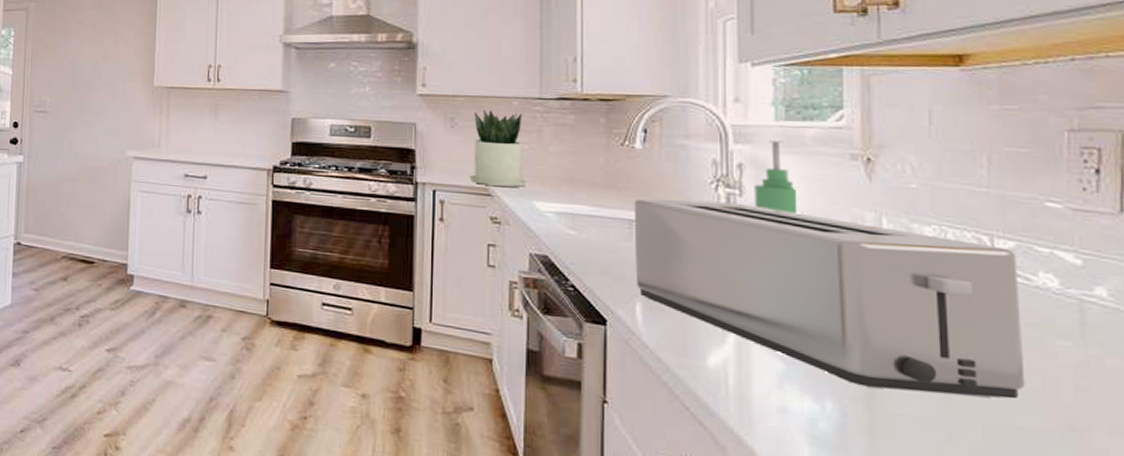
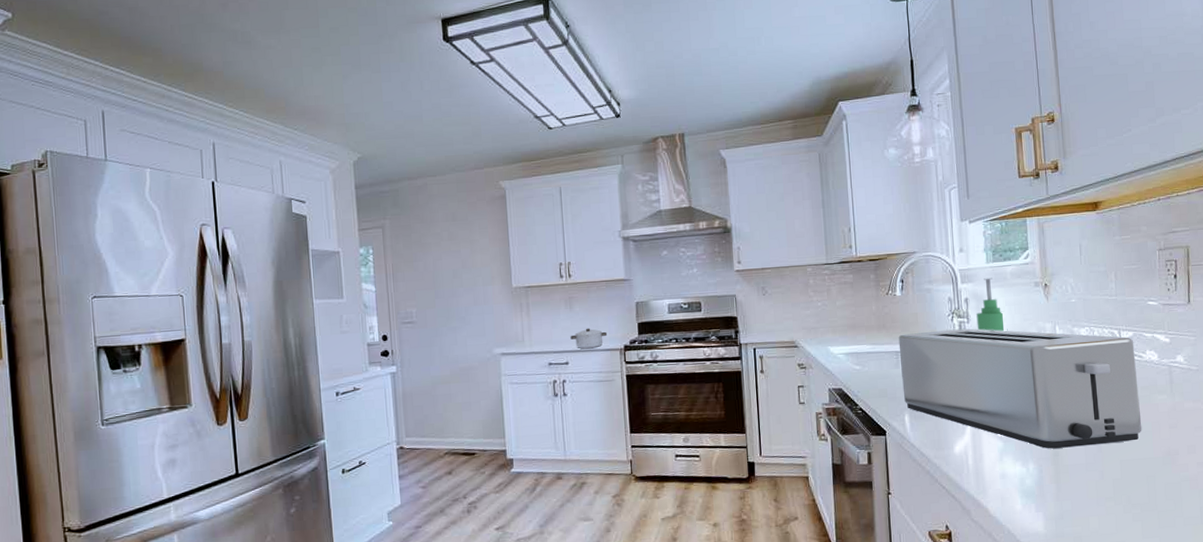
cooking pot: none [212,140,255,165] -> present [570,328,608,349]
planter: present [469,110,529,188] -> none [779,277,824,340]

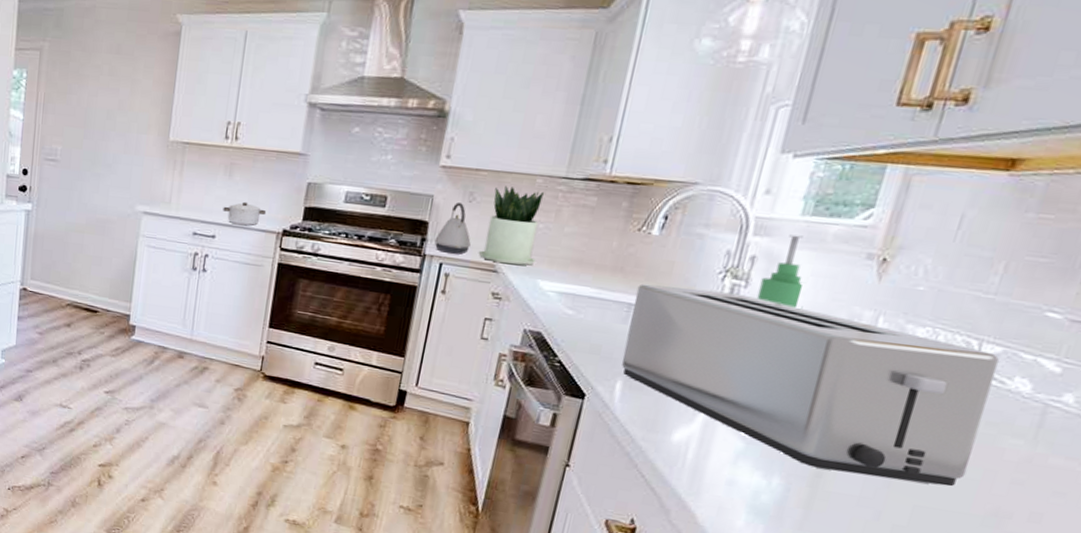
kettle: none [745,297,773,339] -> present [434,202,471,255]
planter: none [779,277,824,340] -> present [478,186,544,266]

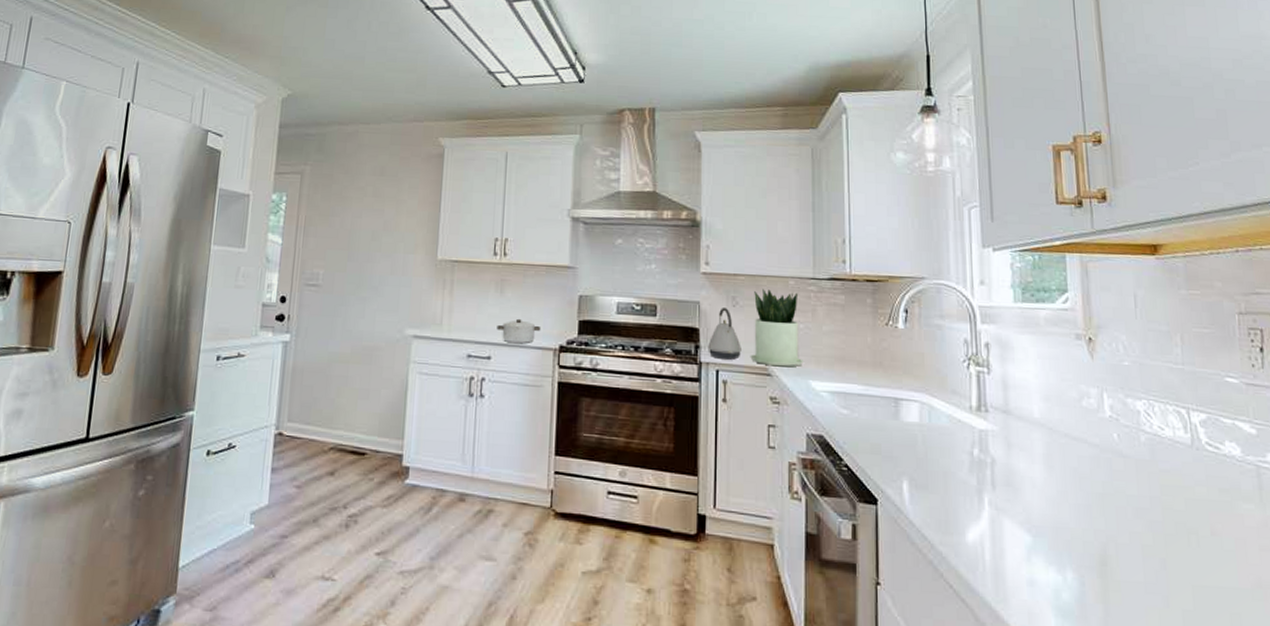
toaster: present [621,283,1000,487] -> none [898,377,1222,561]
soap dispenser: present [756,234,803,309] -> none [999,321,1040,391]

